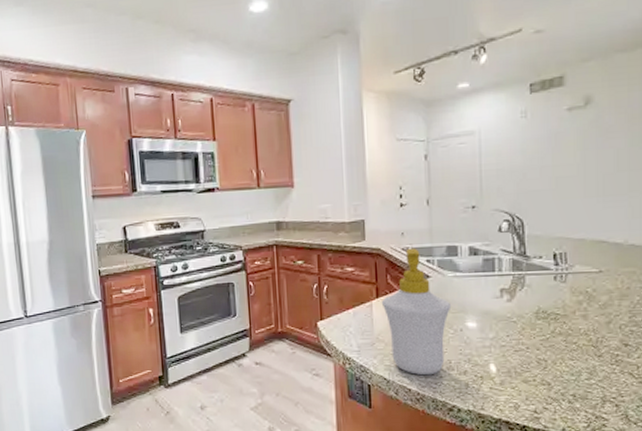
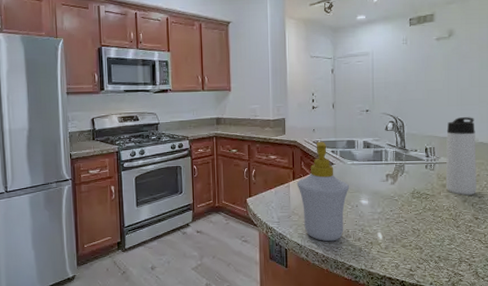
thermos bottle: none [583,211,626,315] -> present [446,117,476,196]

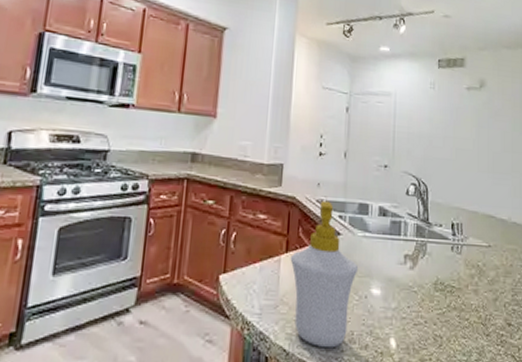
thermos bottle: present [446,117,476,196] -> none [475,187,509,292]

